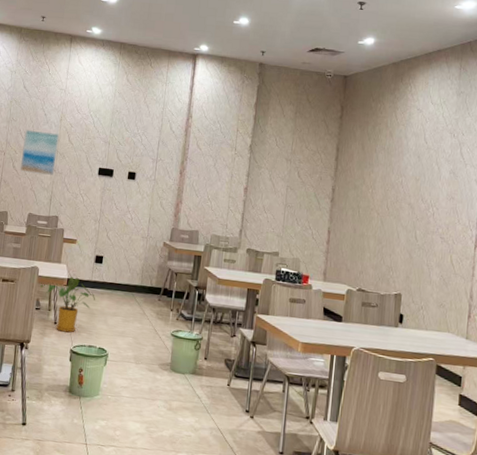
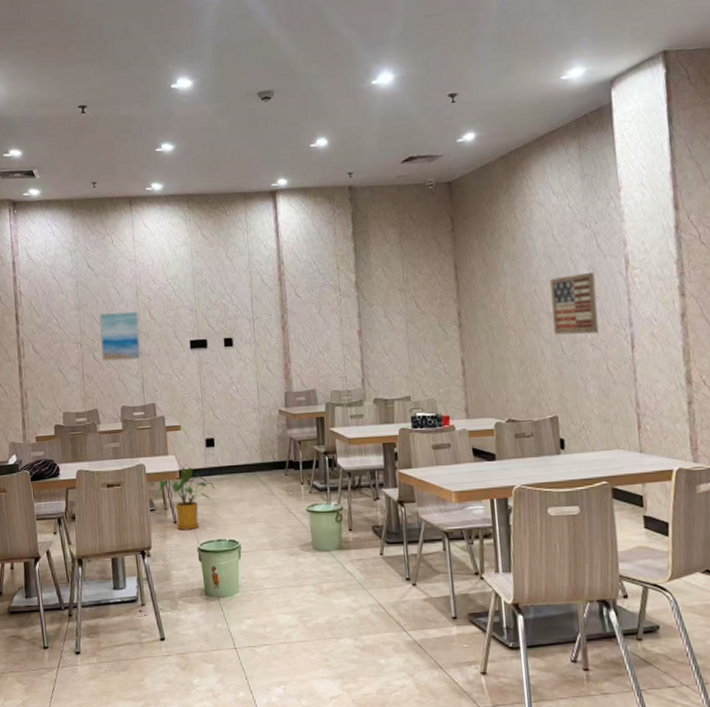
wall art: none [411,174,454,229] -> present [550,271,599,335]

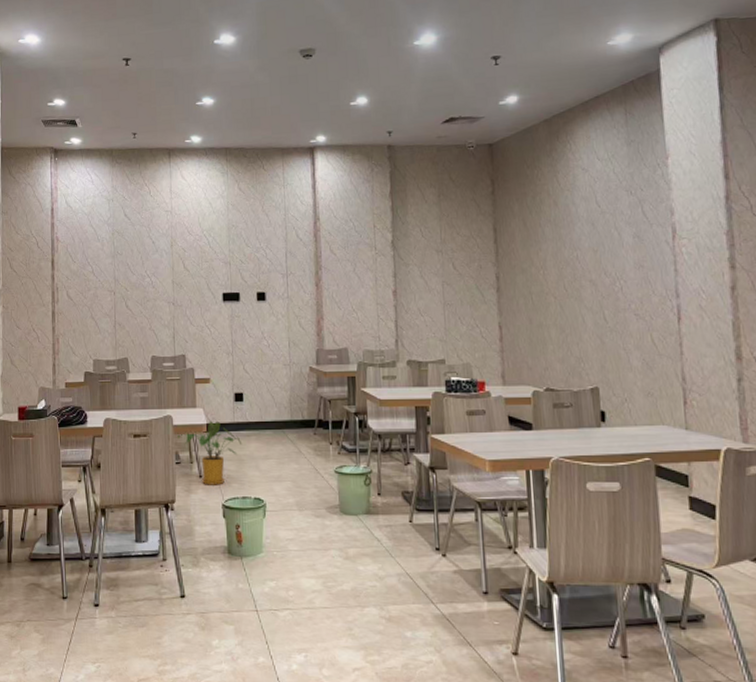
wall art: present [98,311,142,362] -> none [132,261,174,311]
wall art: present [550,271,599,335] -> none [593,240,644,304]

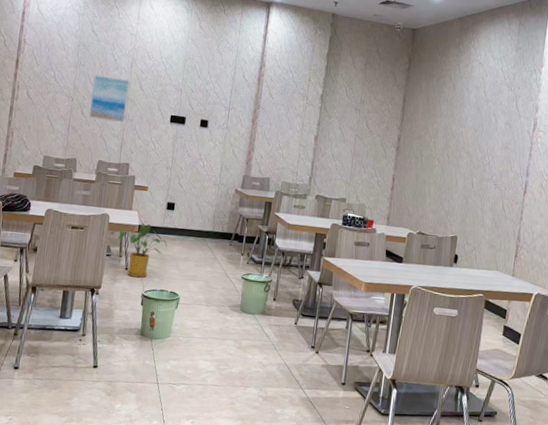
wall art: none [132,261,174,311] -> present [88,75,130,122]

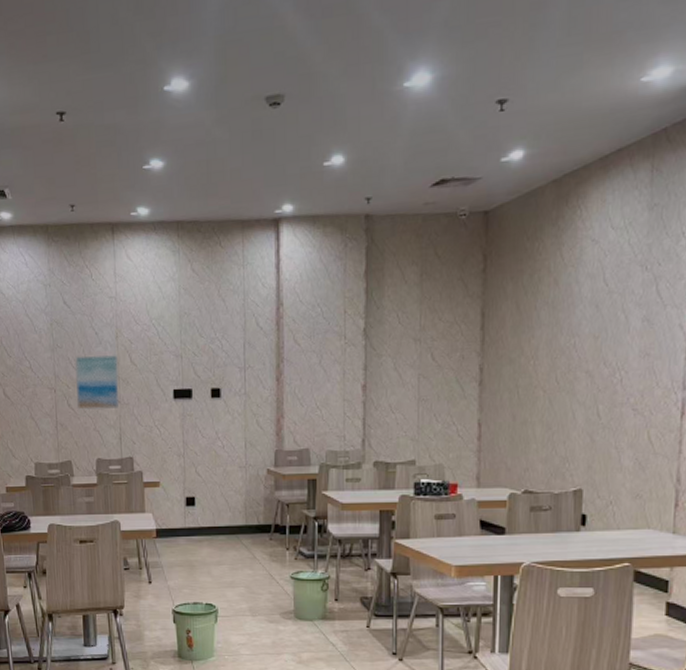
house plant: present [111,223,168,278] -> none [125,526,194,591]

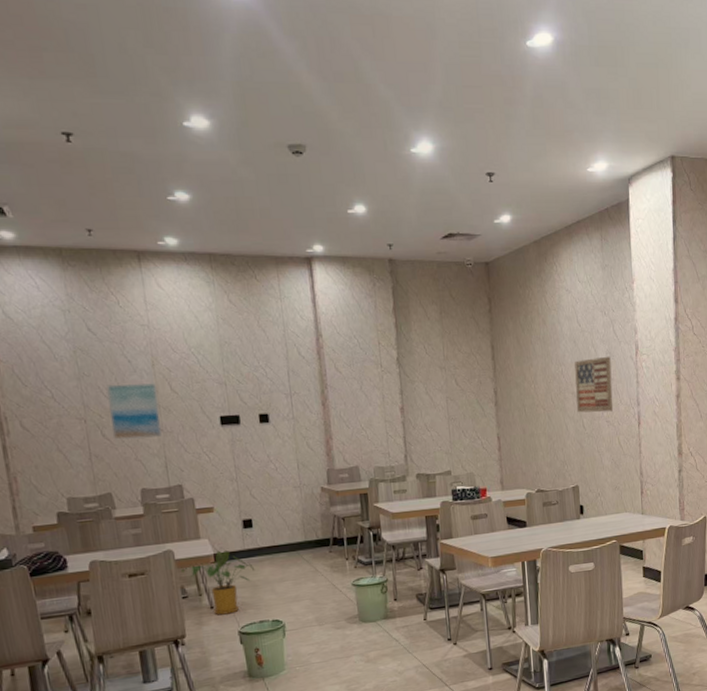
house plant: none [125,526,194,591] -> present [181,550,256,615]
wall art: none [590,324,649,398] -> present [574,356,613,413]

